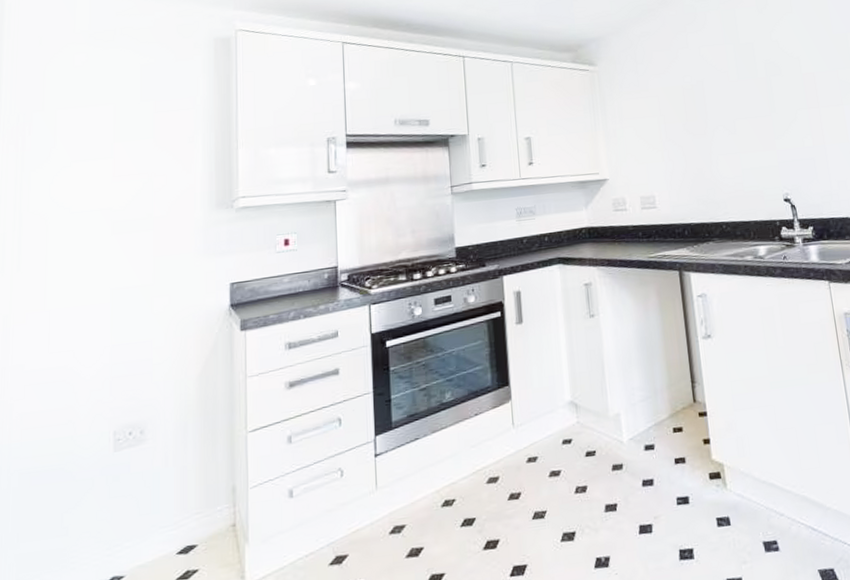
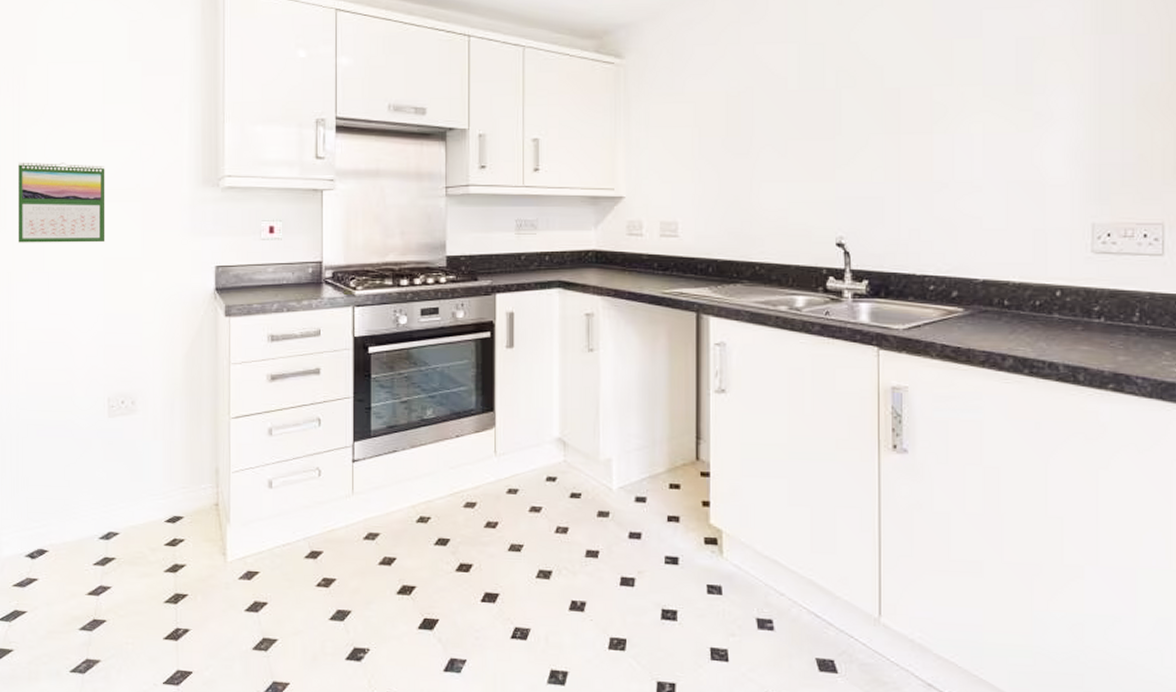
calendar: none [17,200,115,285] -> present [18,162,106,243]

